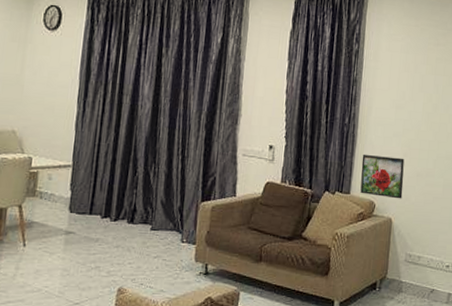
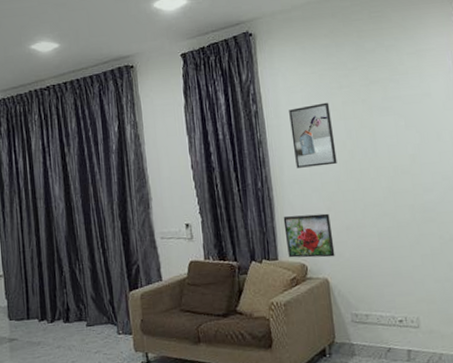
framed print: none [384,55,425,115] -> present [289,102,337,168]

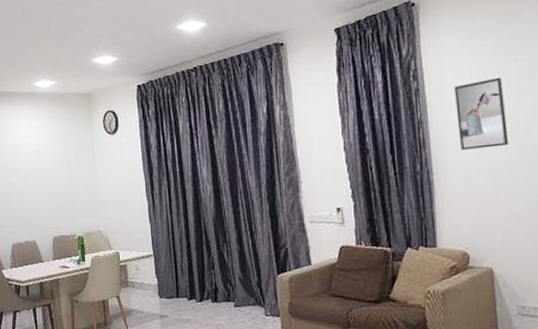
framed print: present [283,213,335,258] -> none [444,199,502,246]

